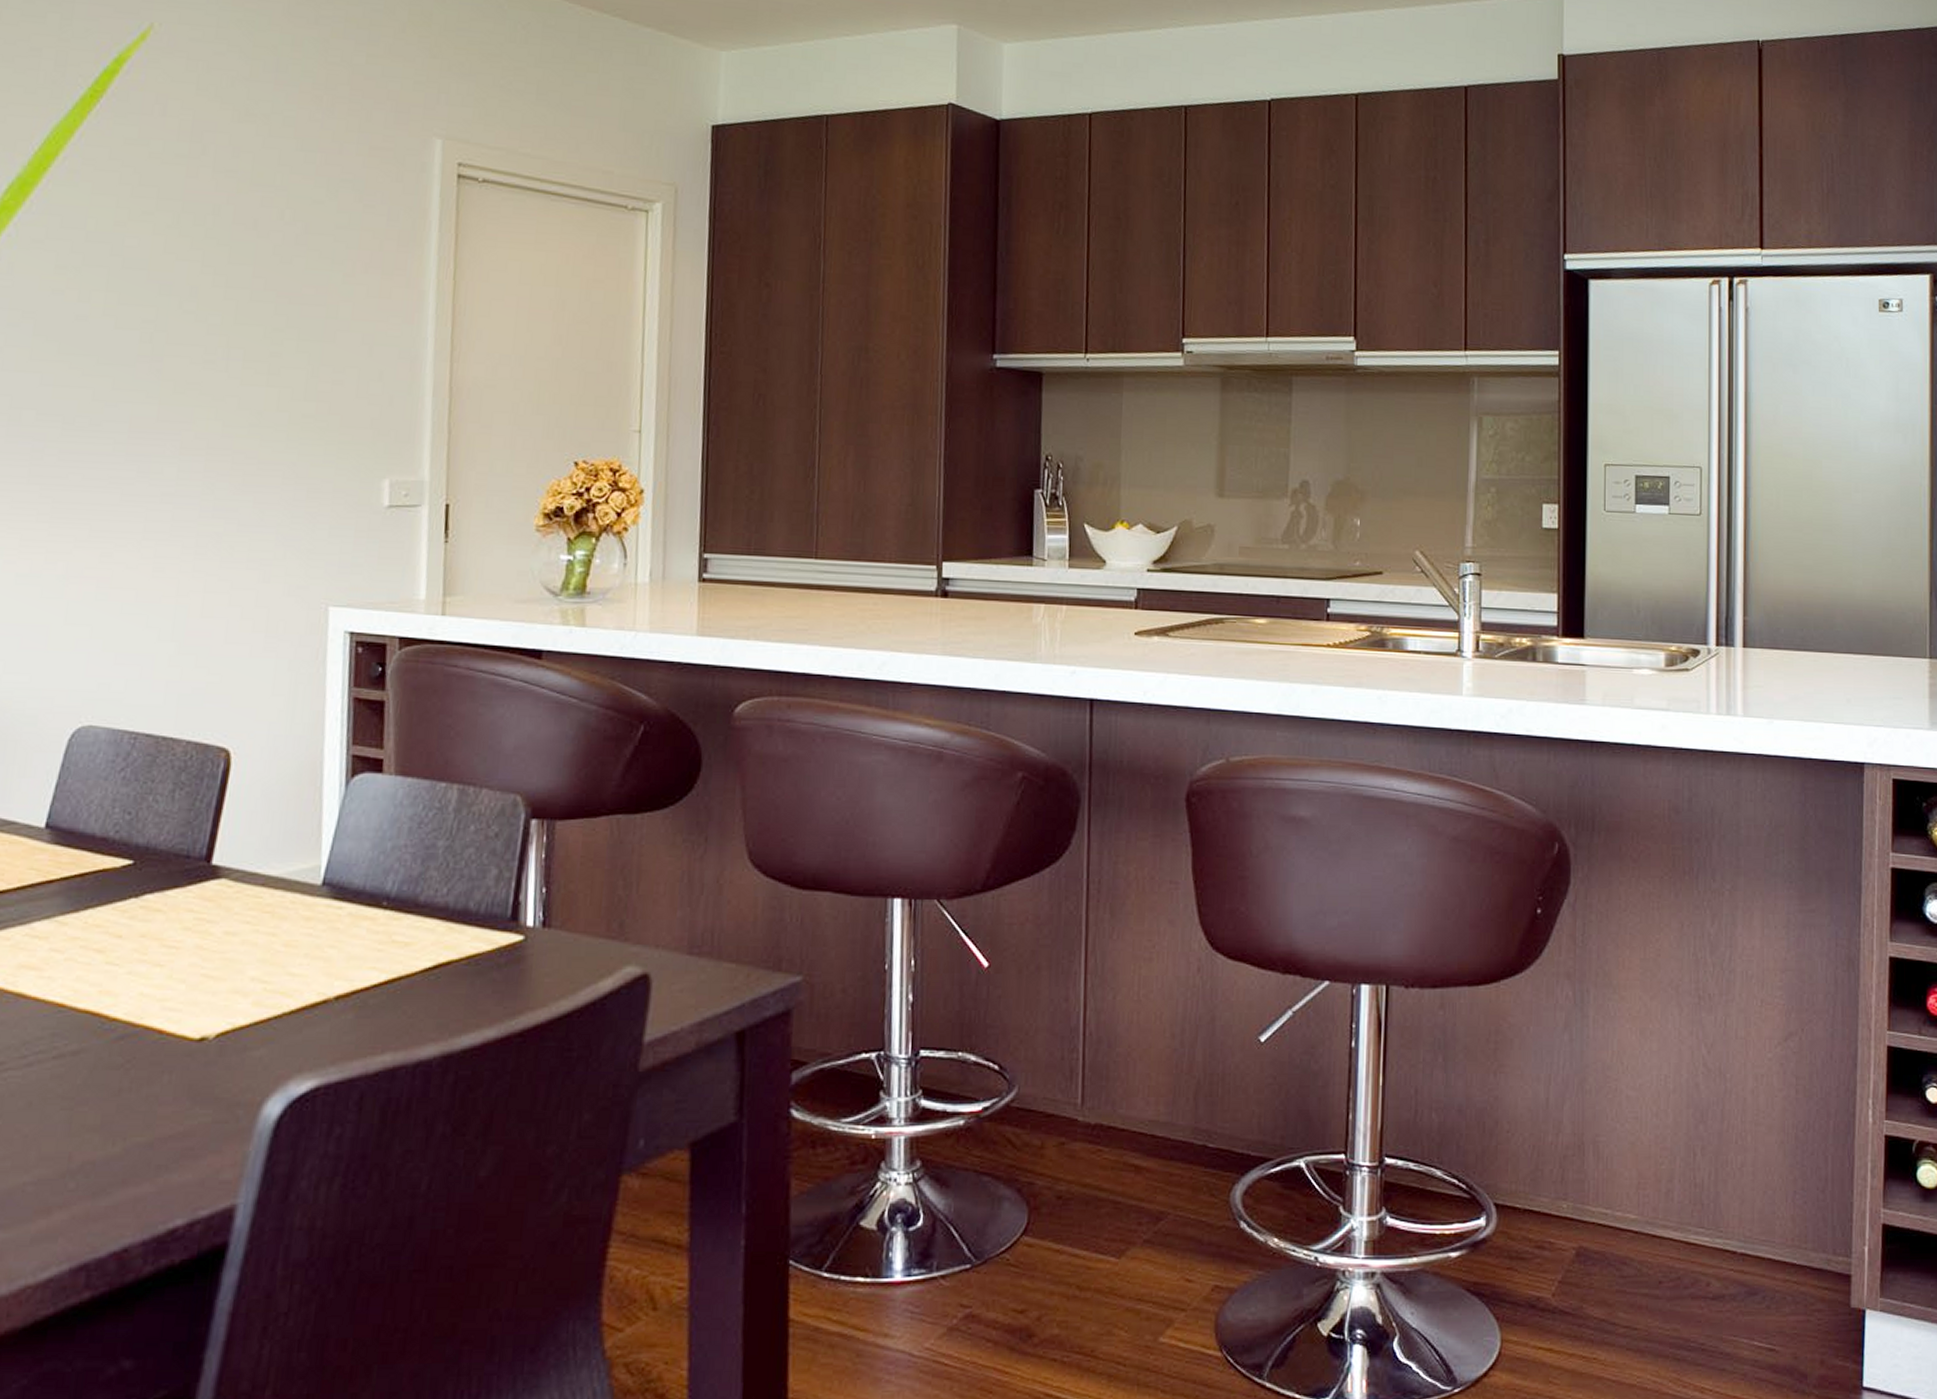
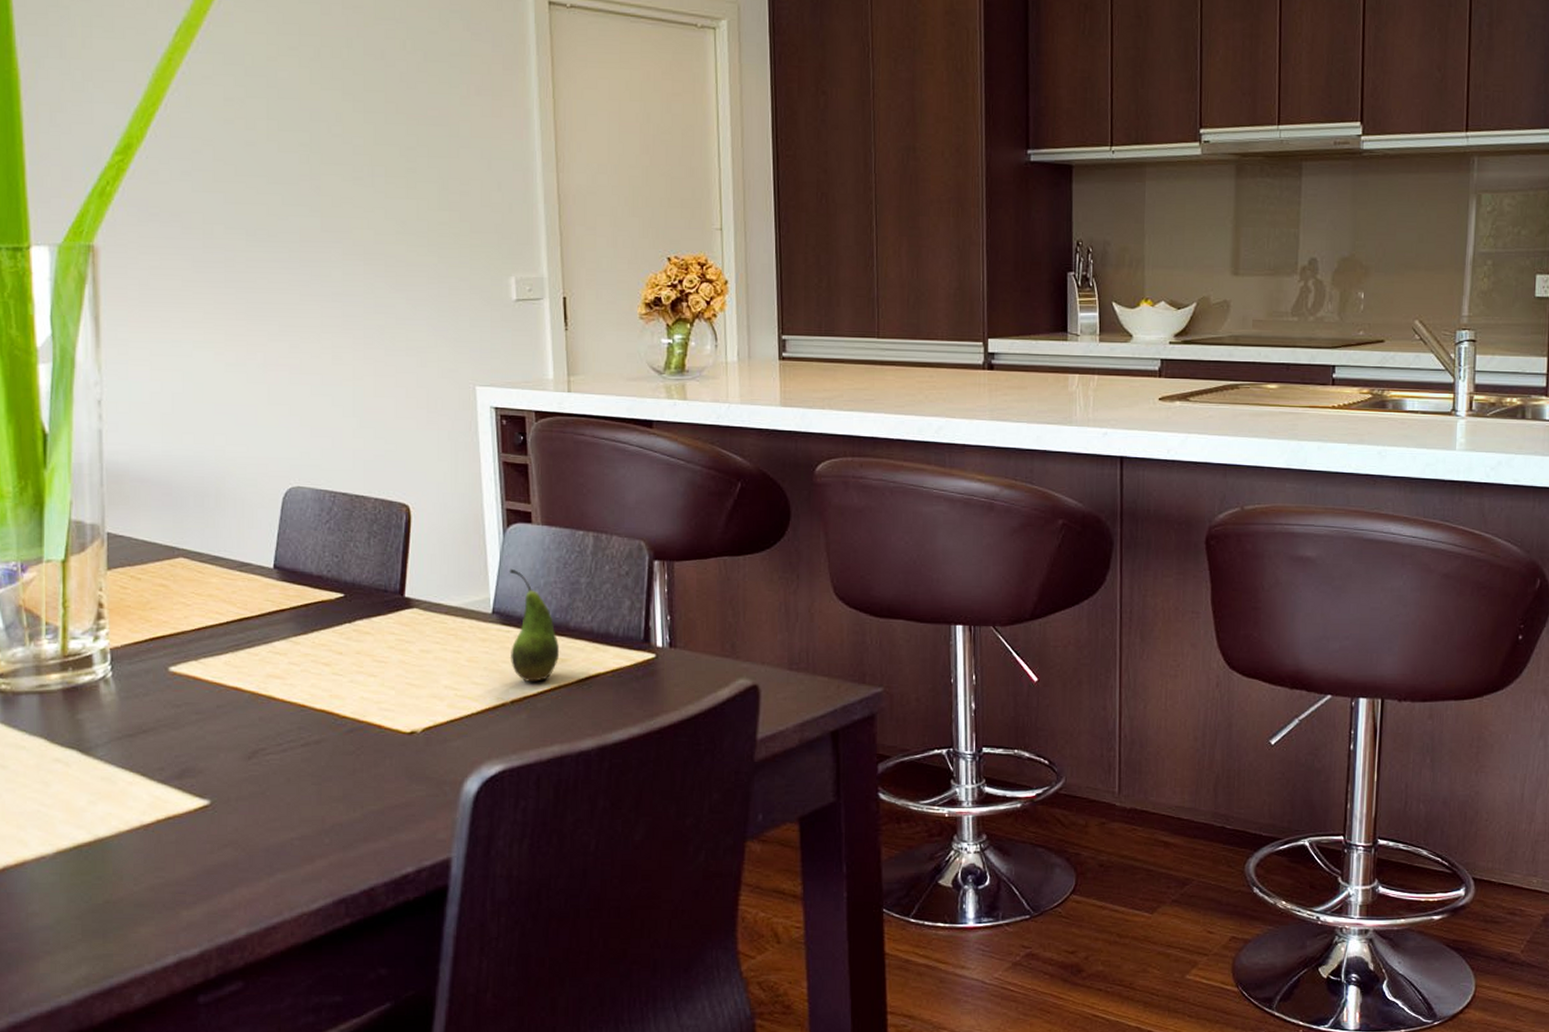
fruit: none [340,828,404,972] -> present [509,568,560,682]

